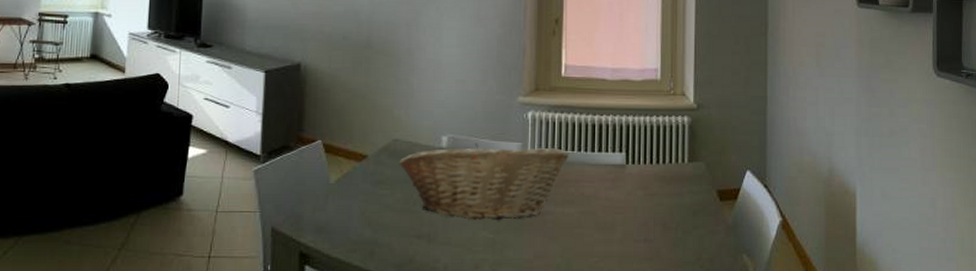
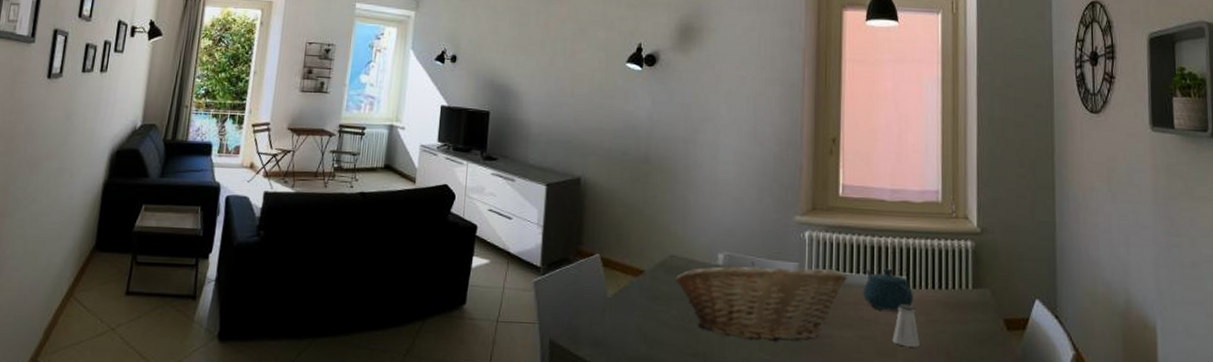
teapot: none [584,145,632,188] -> present [863,268,913,312]
saltshaker: none [612,180,638,220] -> present [892,305,920,347]

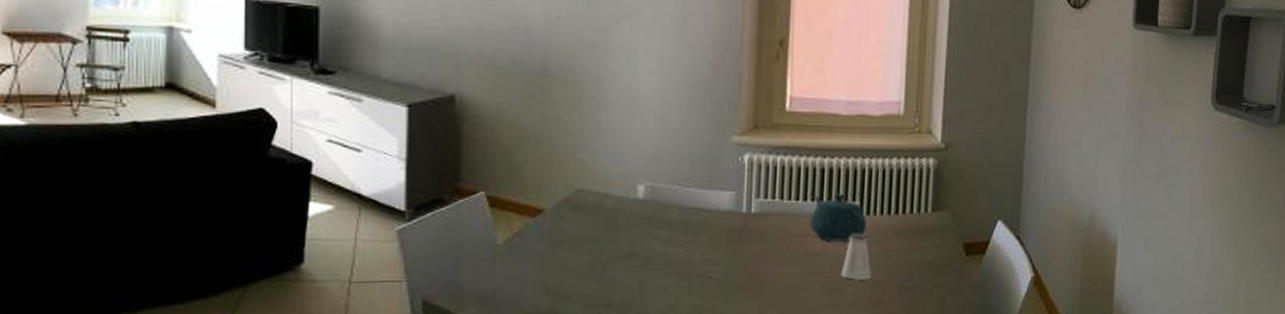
fruit basket: present [675,261,847,341] -> none [584,192,792,284]

